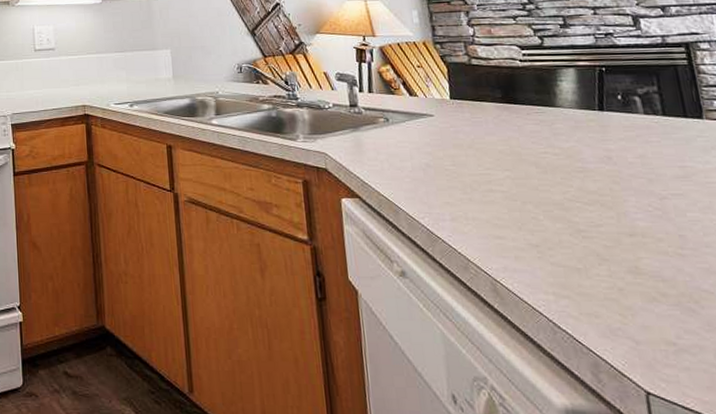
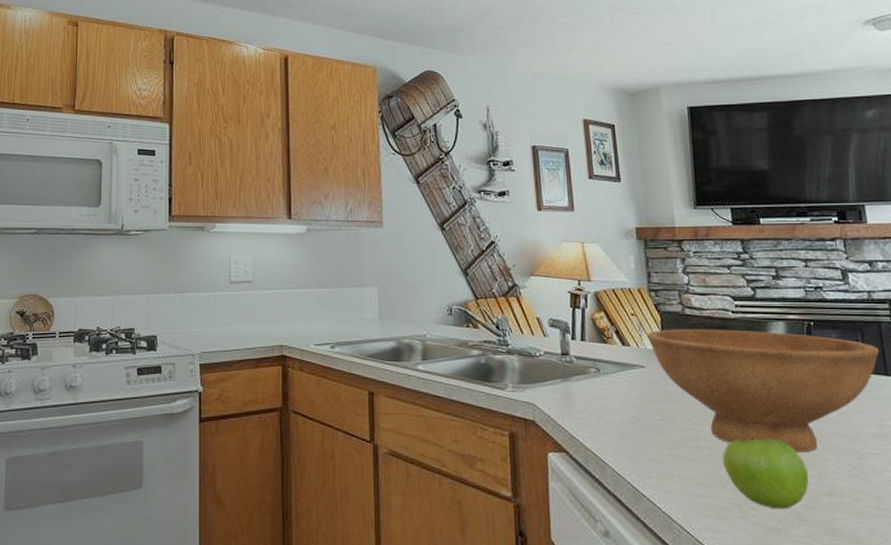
bowl: none [434,77,677,194] -> present [647,329,879,453]
fruit: none [517,181,608,250] -> present [722,438,809,509]

